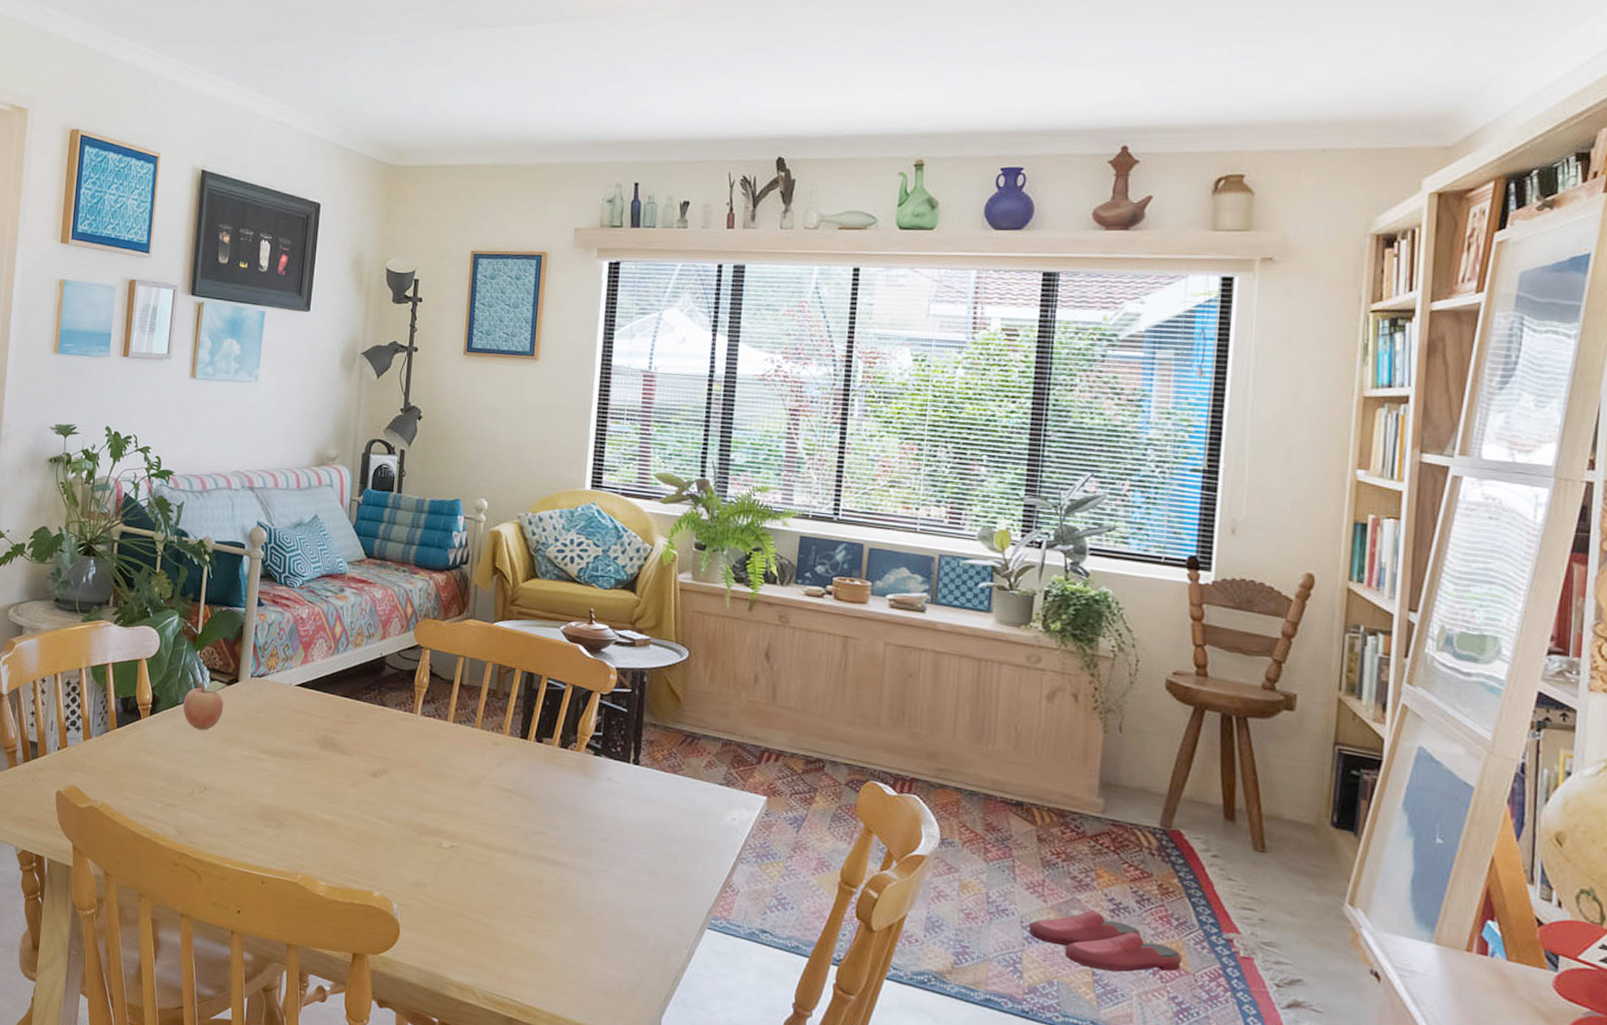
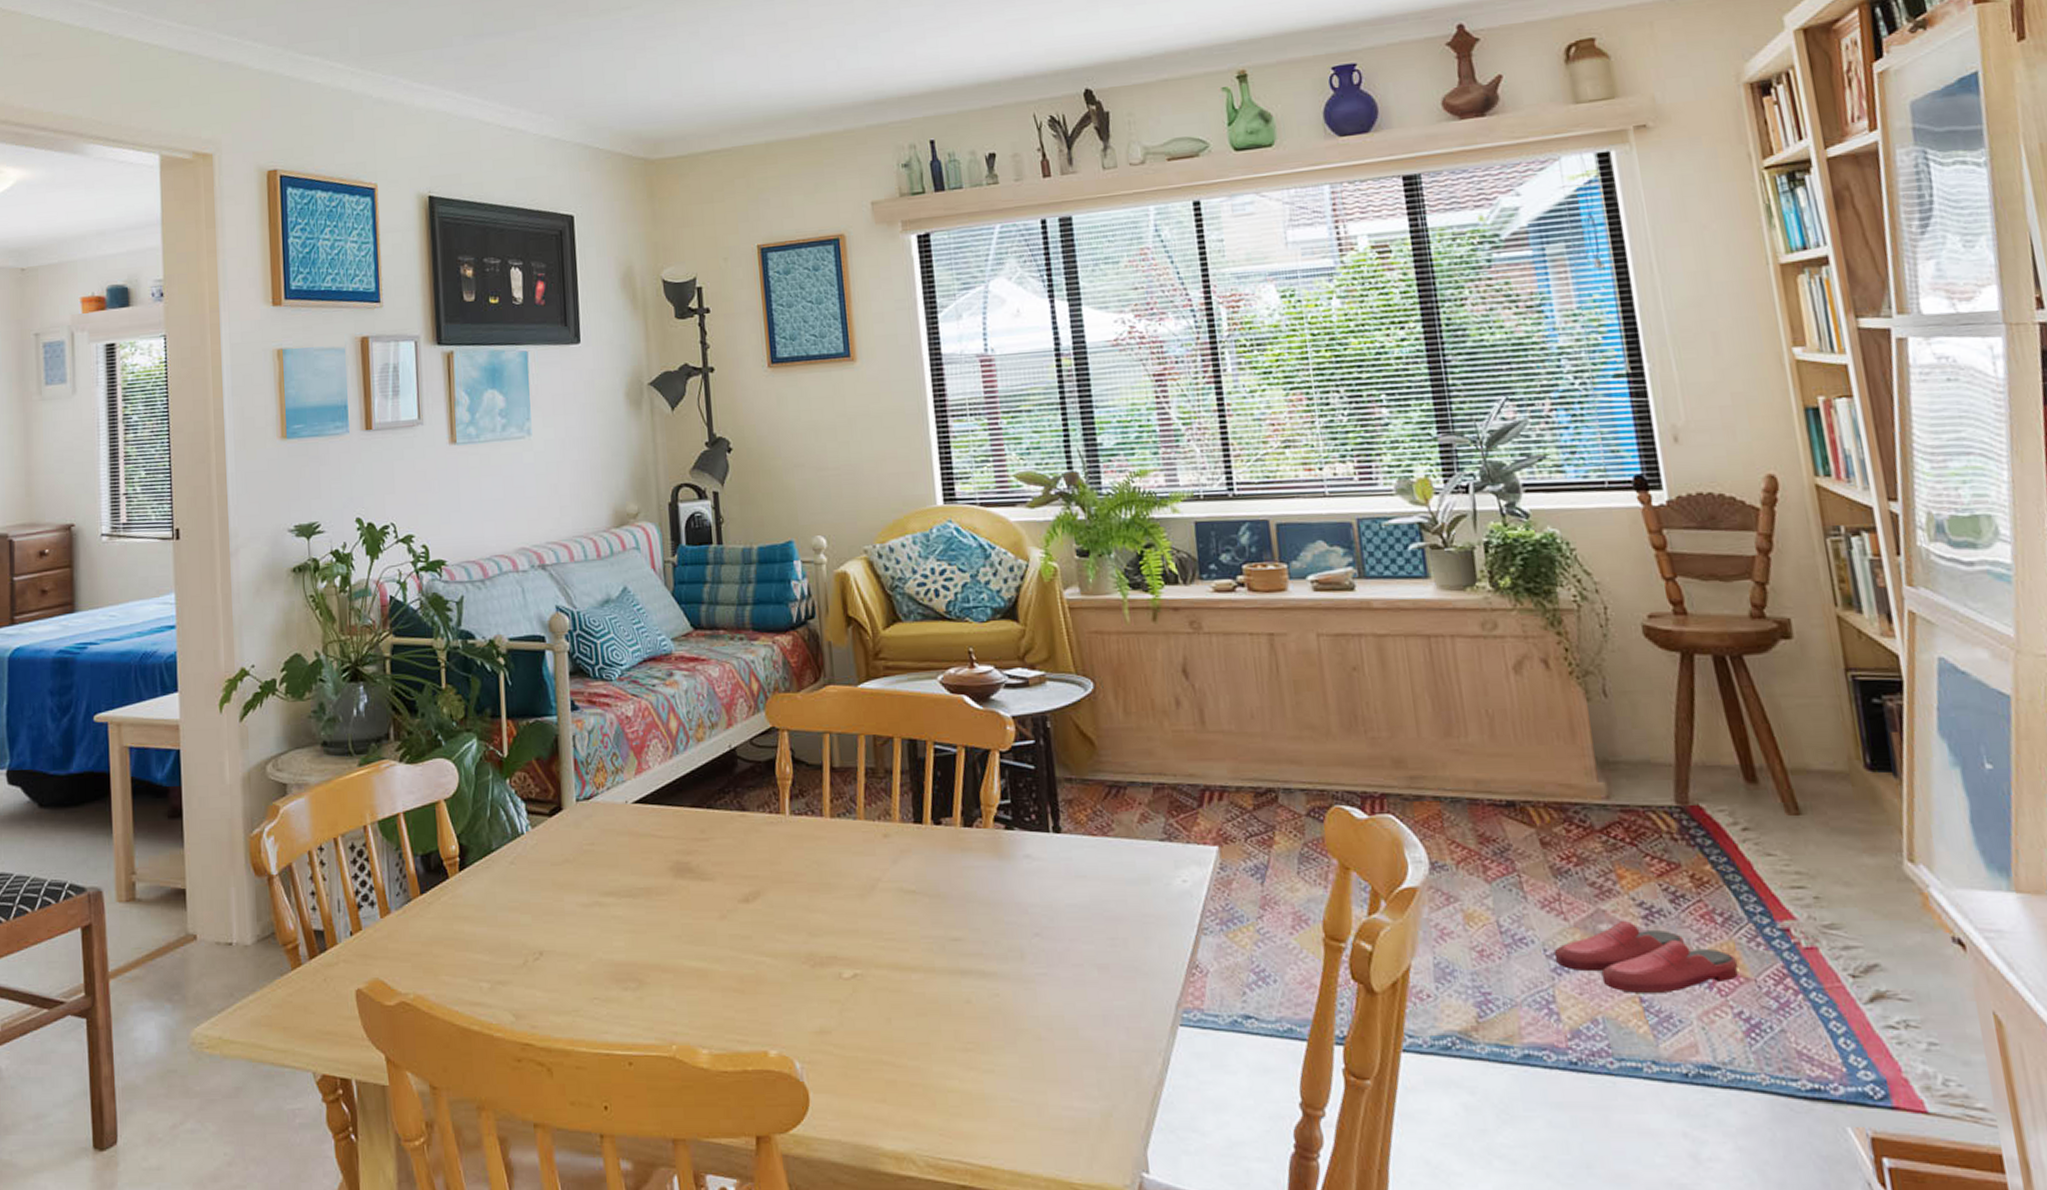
fruit: present [183,680,227,730] -> none [498,813,549,879]

